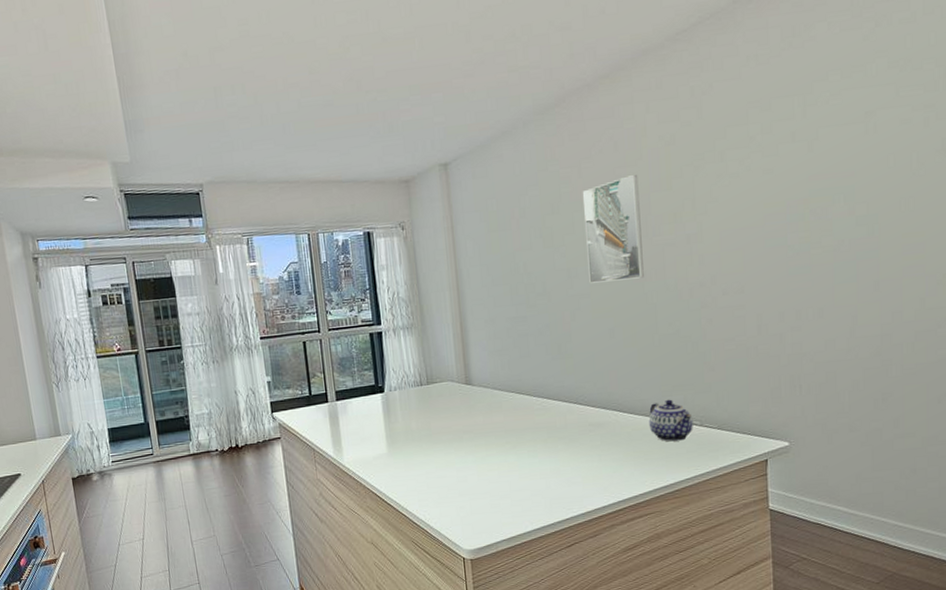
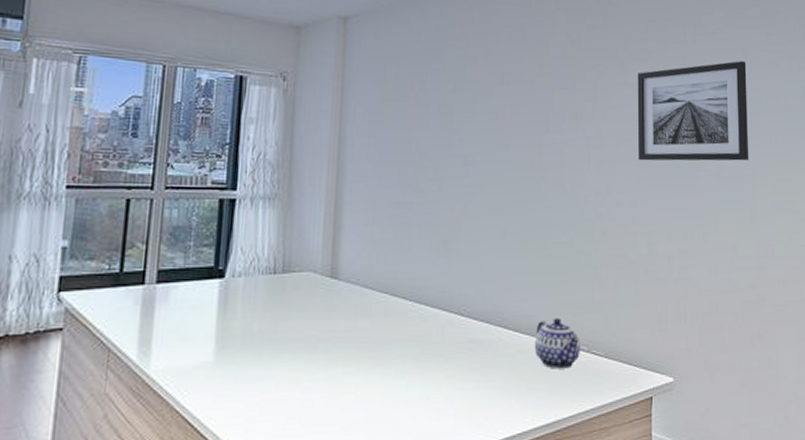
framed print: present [582,174,644,283] -> none [485,66,544,177]
wall art: none [739,124,873,248] -> present [637,61,749,161]

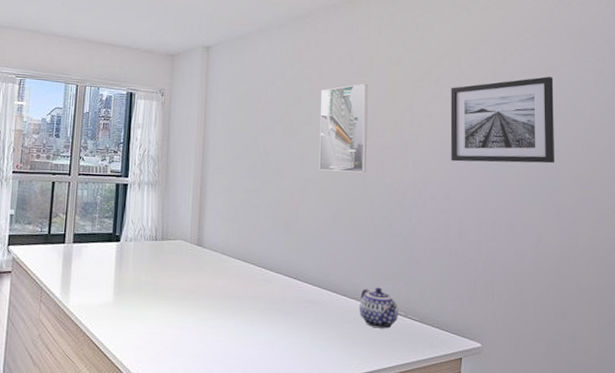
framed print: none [485,66,544,177] -> present [319,83,368,173]

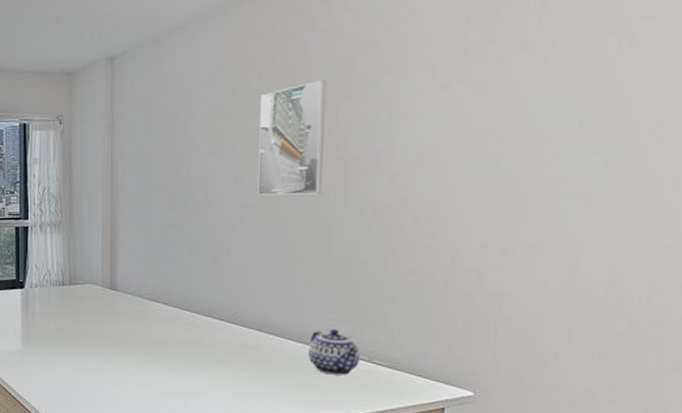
wall art: present [450,76,555,164] -> none [445,37,624,170]

